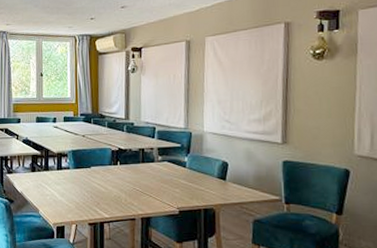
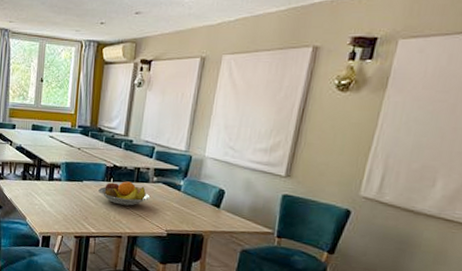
fruit bowl: none [107,163,158,187] -> present [98,180,151,206]

